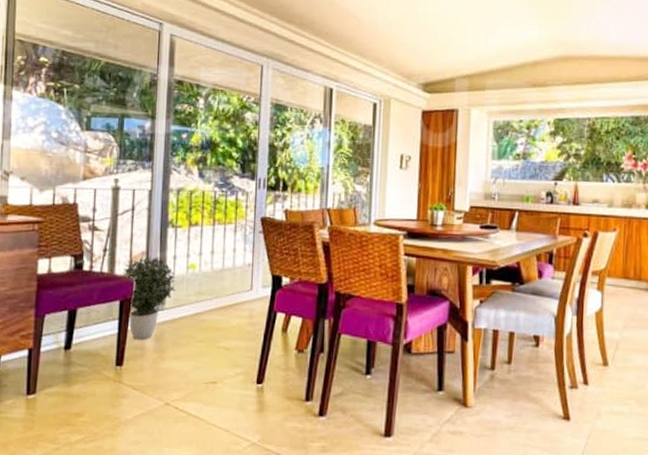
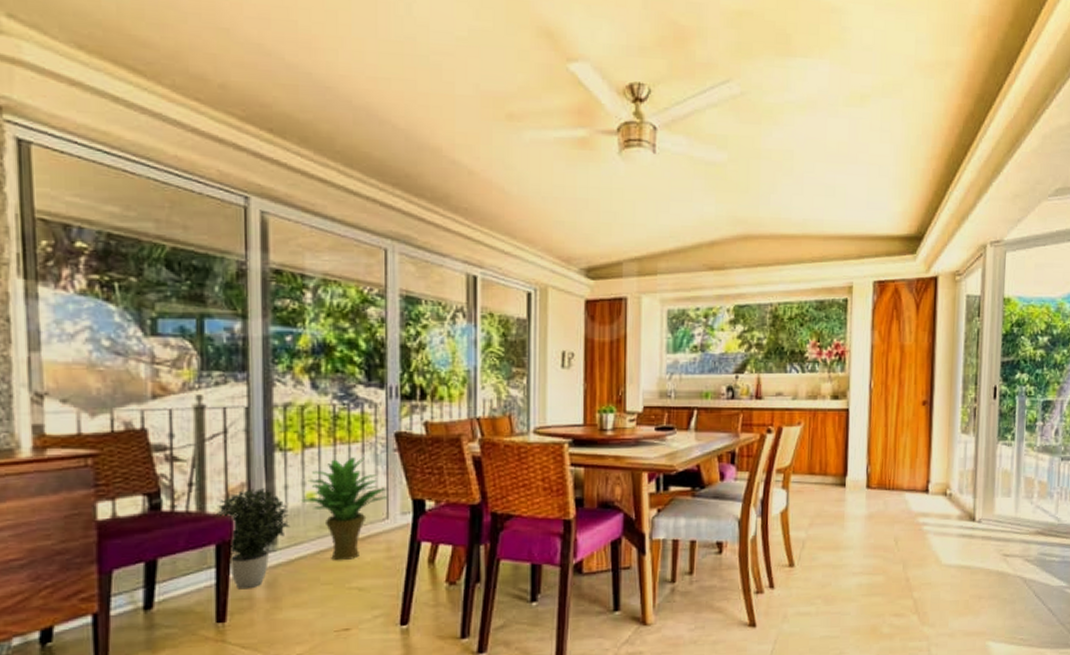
potted plant: none [186,236,252,324] -> present [301,457,387,561]

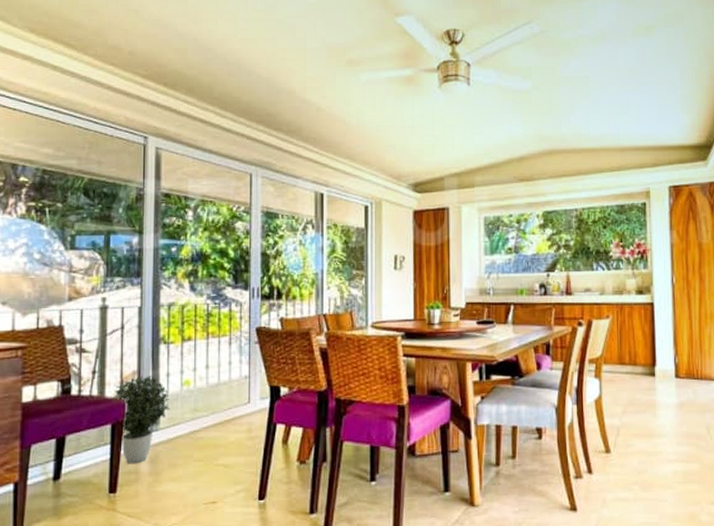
potted plant: present [301,457,387,561] -> none [180,349,249,441]

